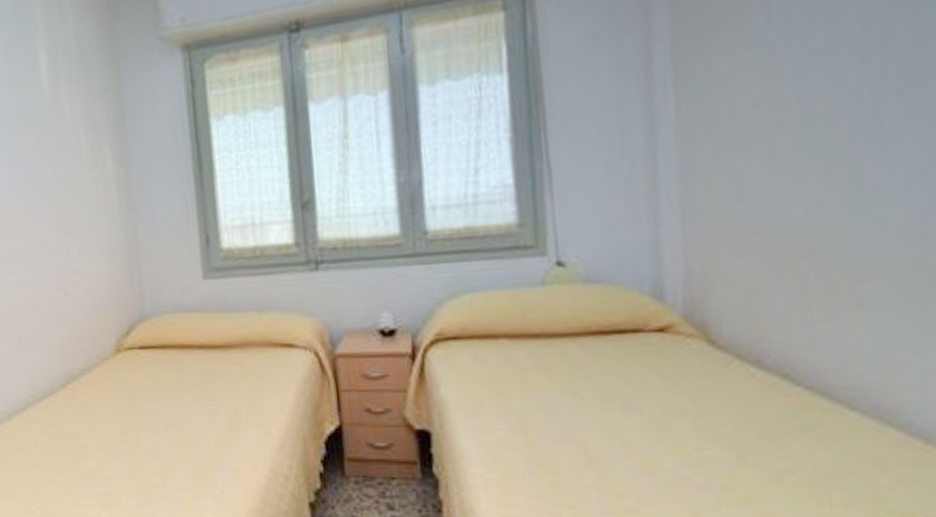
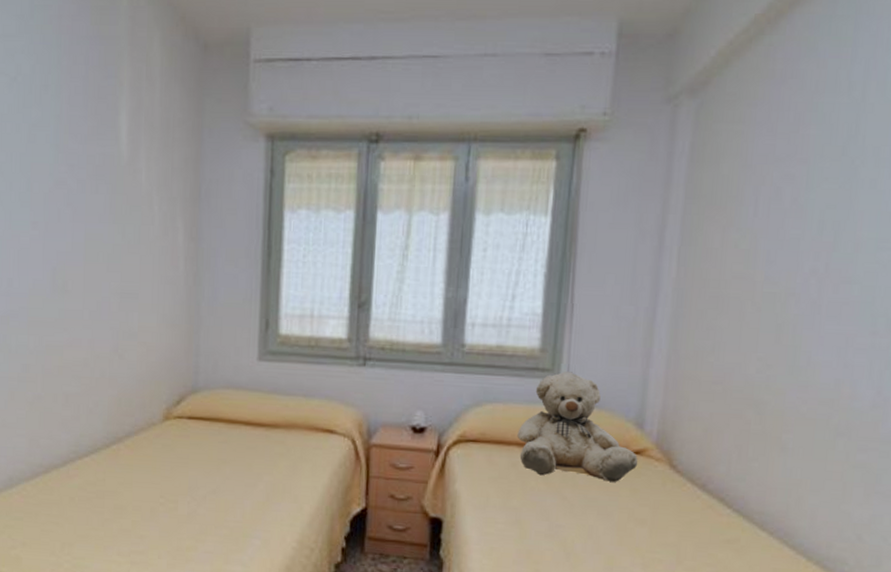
teddy bear: none [505,245,664,370] -> present [517,371,638,482]

